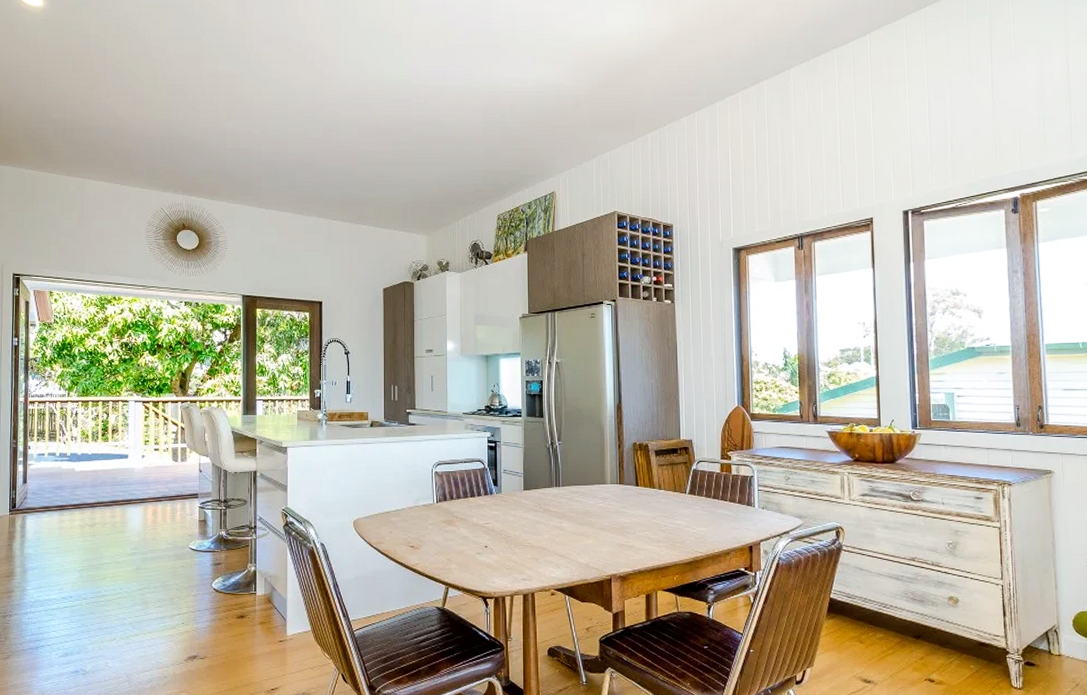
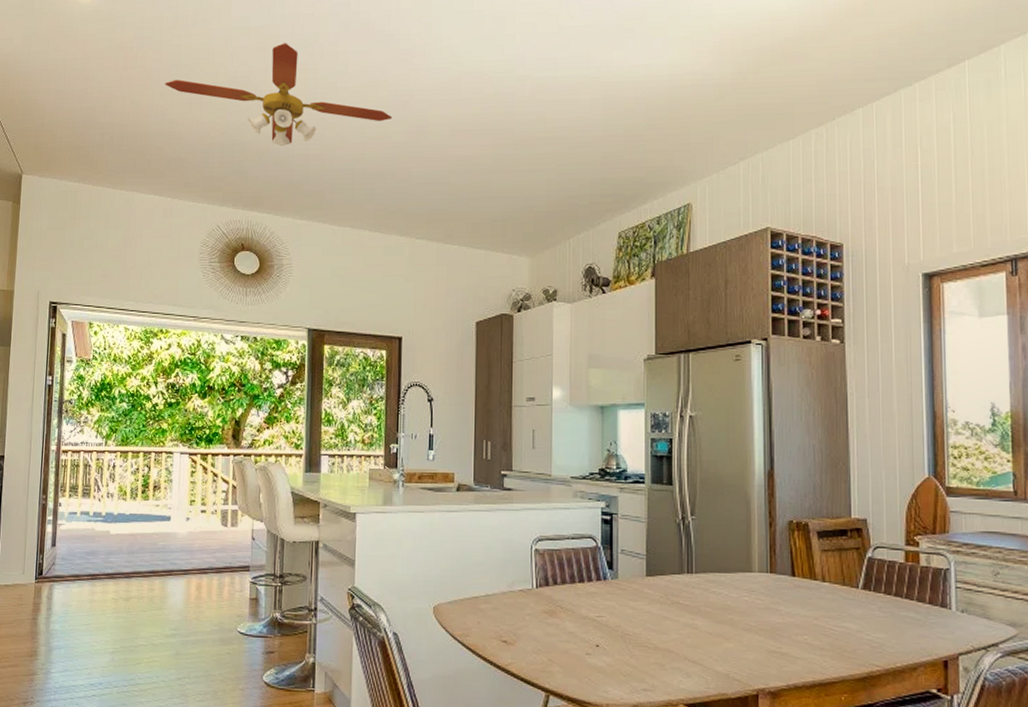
ceiling fan: none [110,52,310,141] -> present [165,43,393,147]

